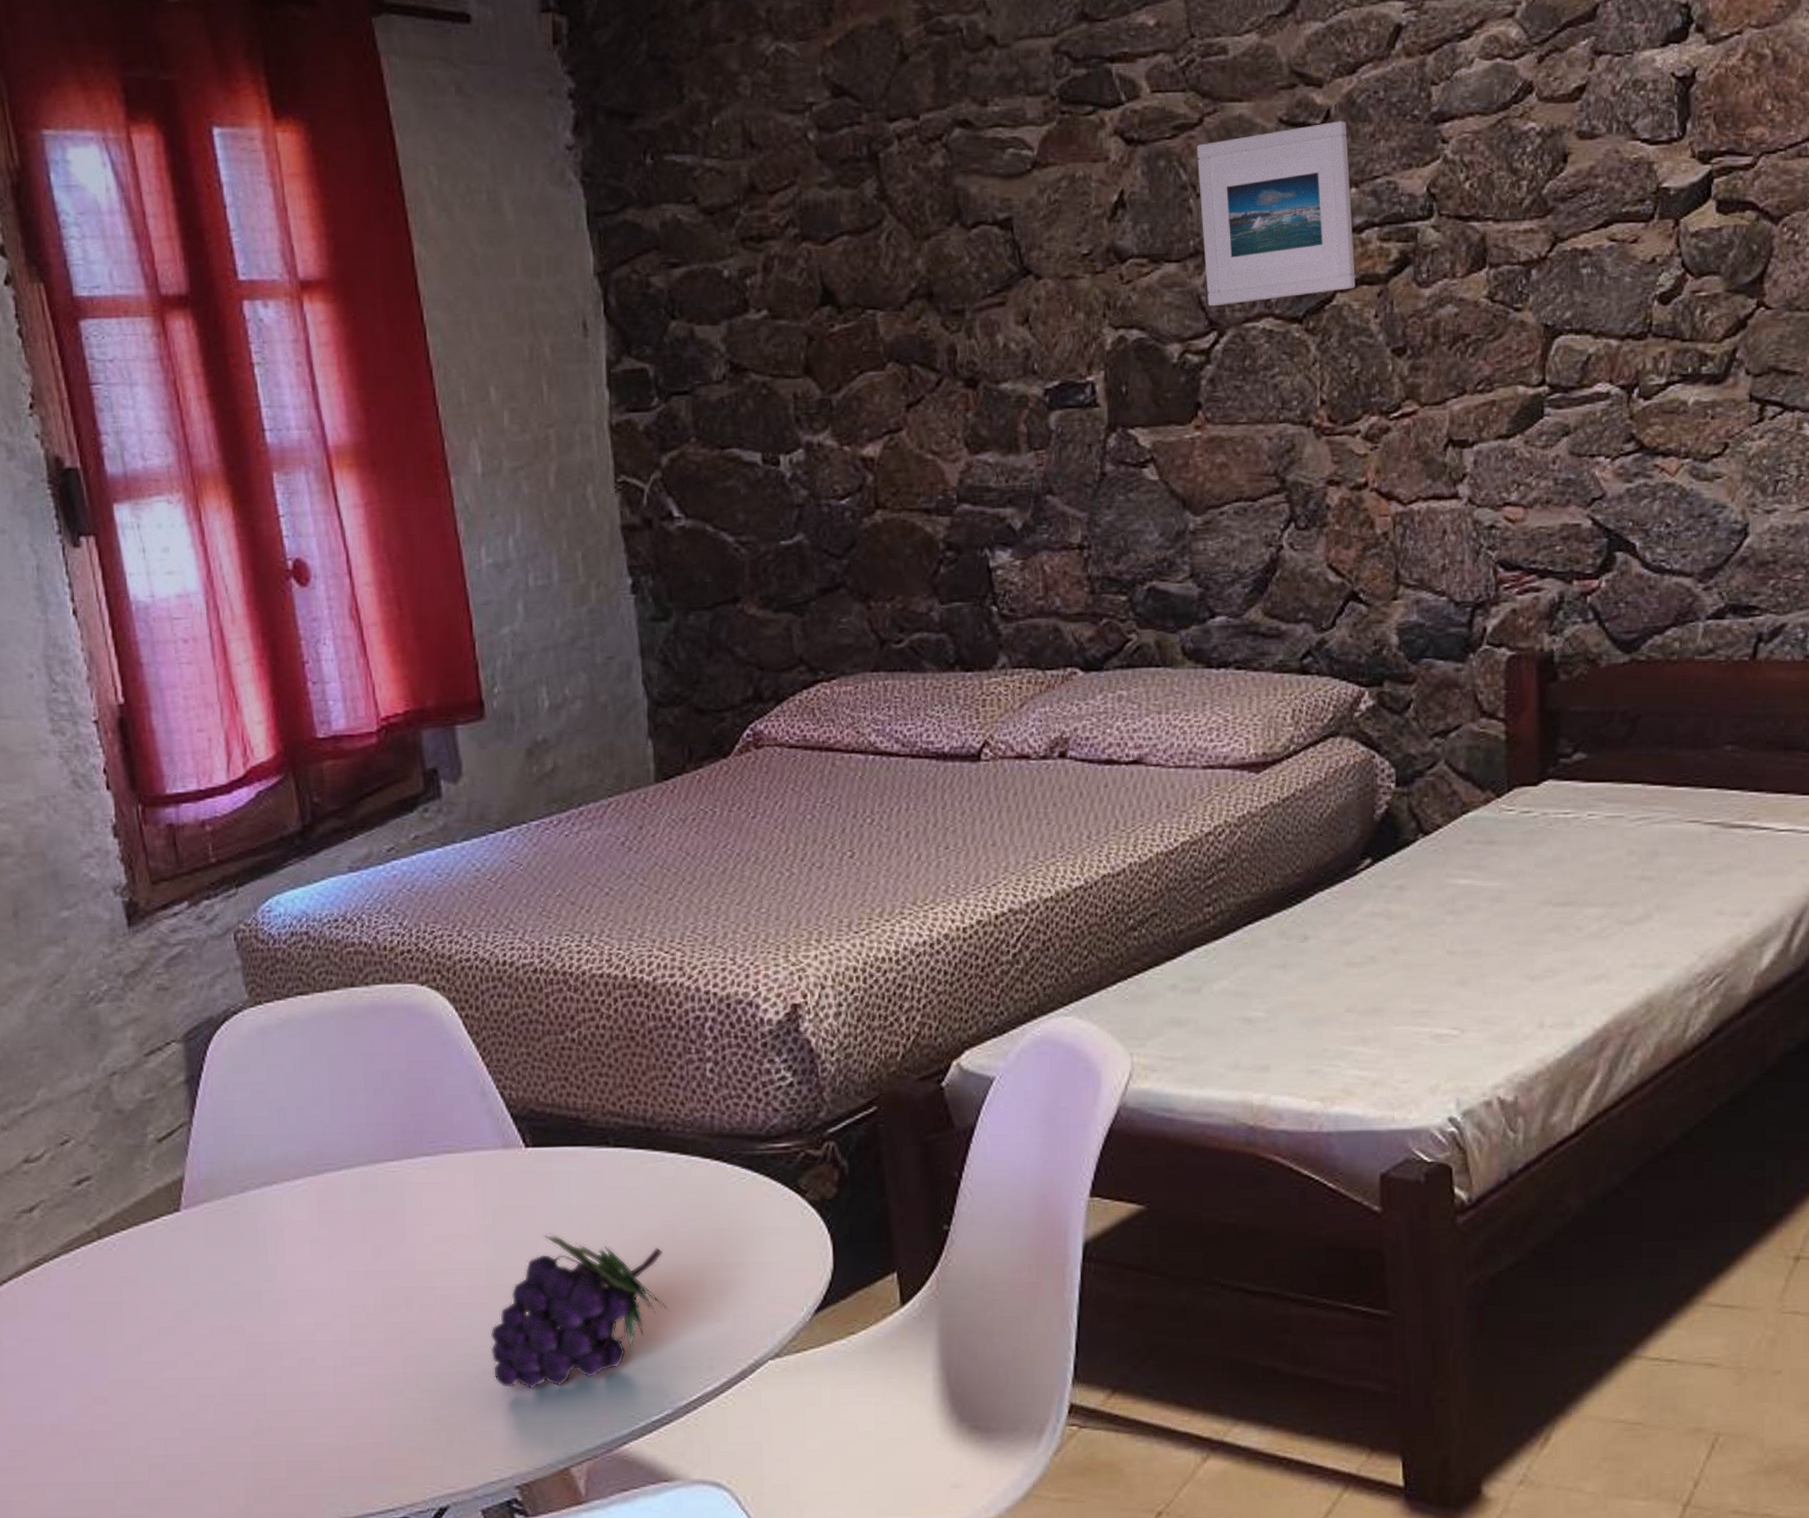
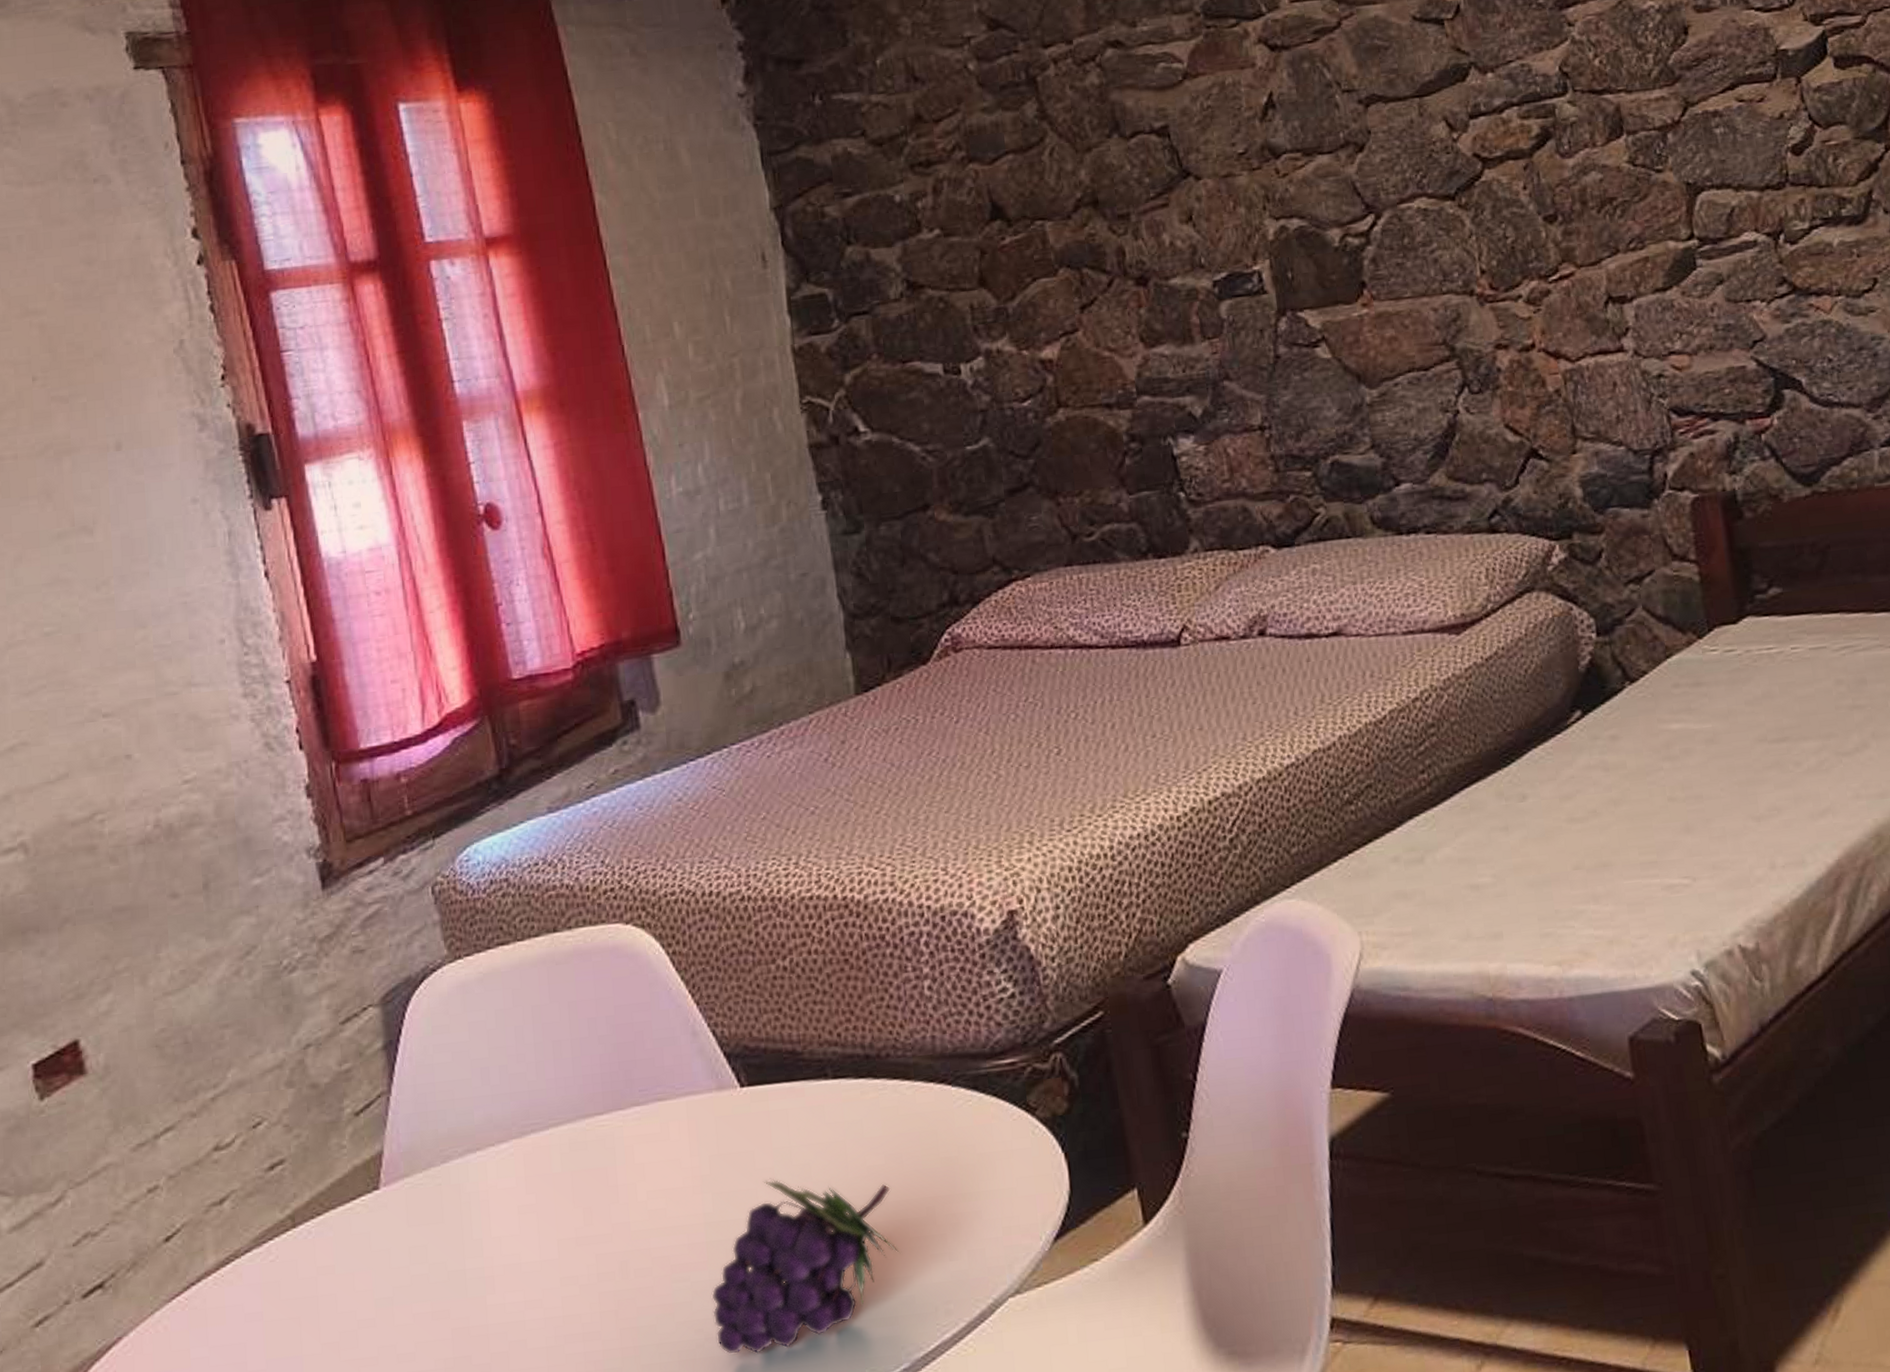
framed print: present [1197,121,1356,307] -> none [1338,13,1502,192]

